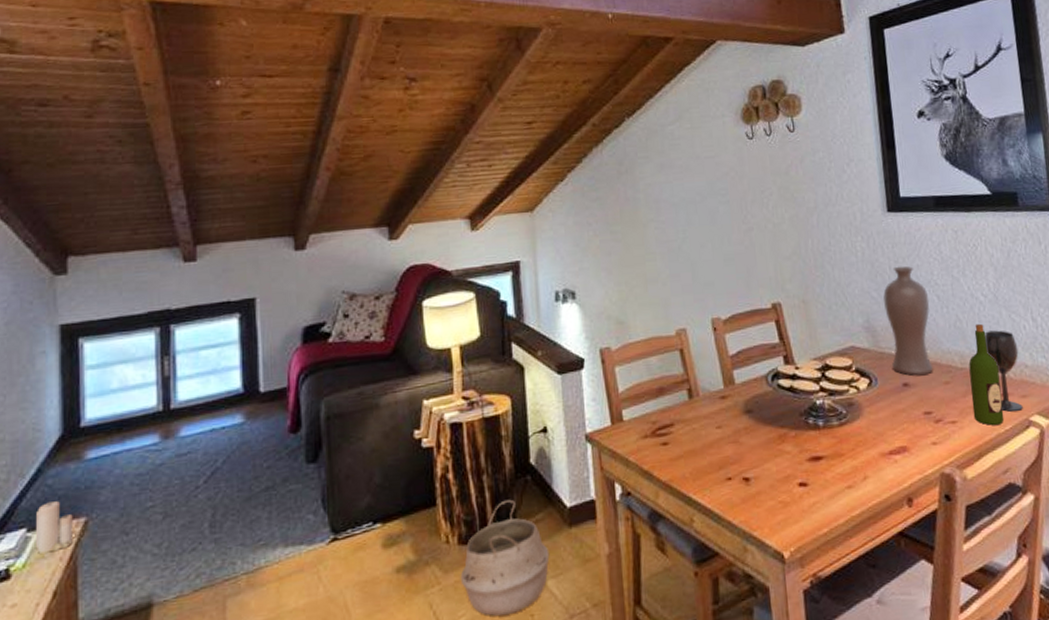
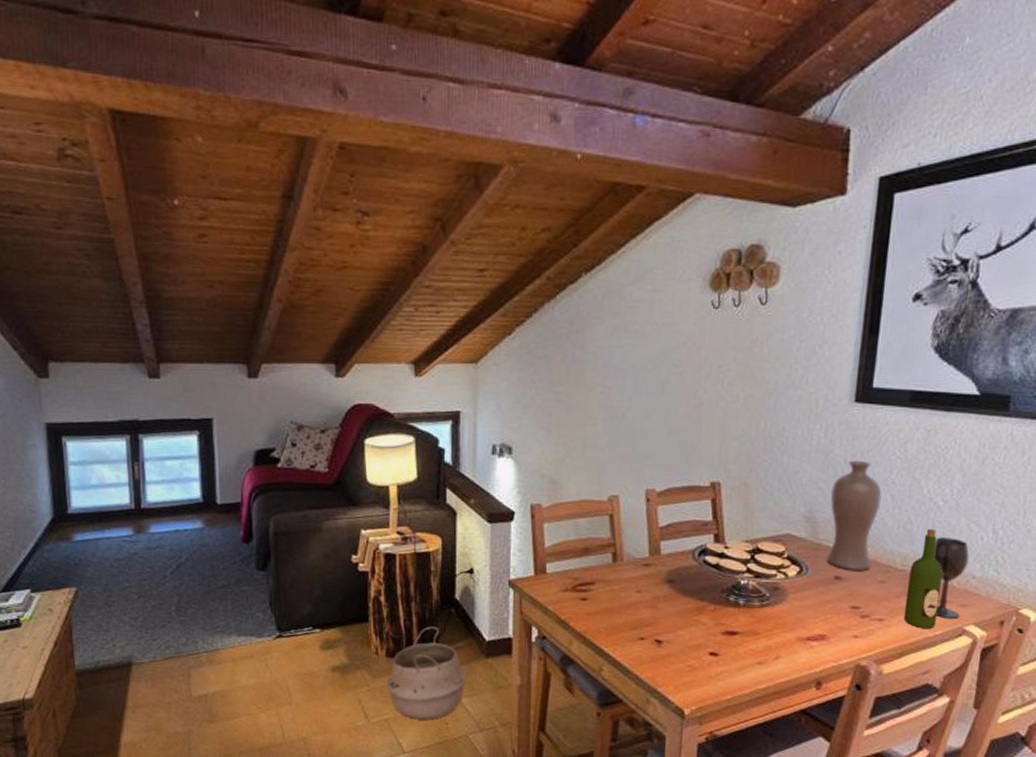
candle: present [36,499,73,555] -> none [37,569,67,612]

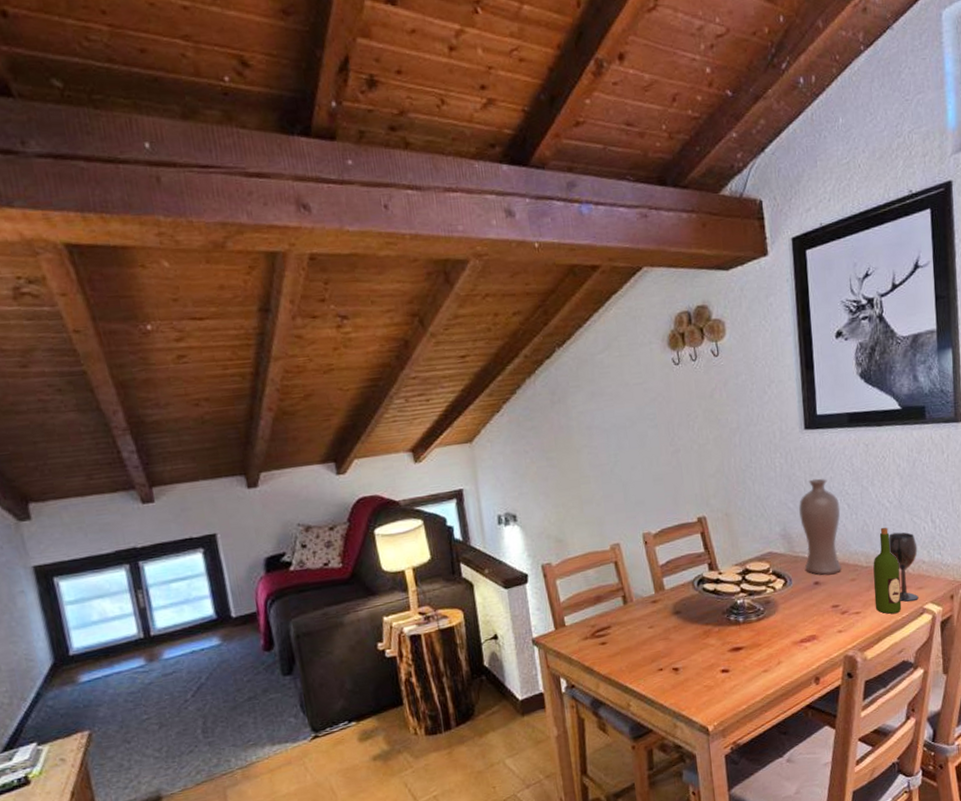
woven basket: present [386,626,467,720] -> none [429,696,506,790]

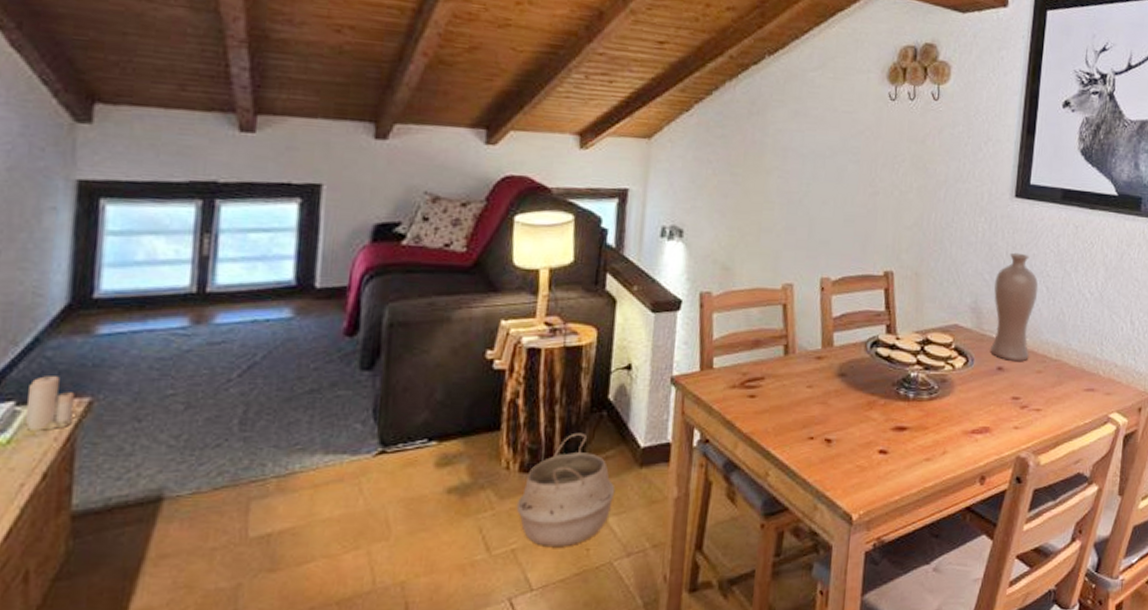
candle: none [43,717,81,764] -> present [26,372,75,432]
woven basket: none [429,696,506,790] -> present [516,432,616,548]
wine bottle: present [873,527,902,614] -> none [1058,319,1090,418]
wine glass: present [888,532,919,602] -> none [1082,327,1113,407]

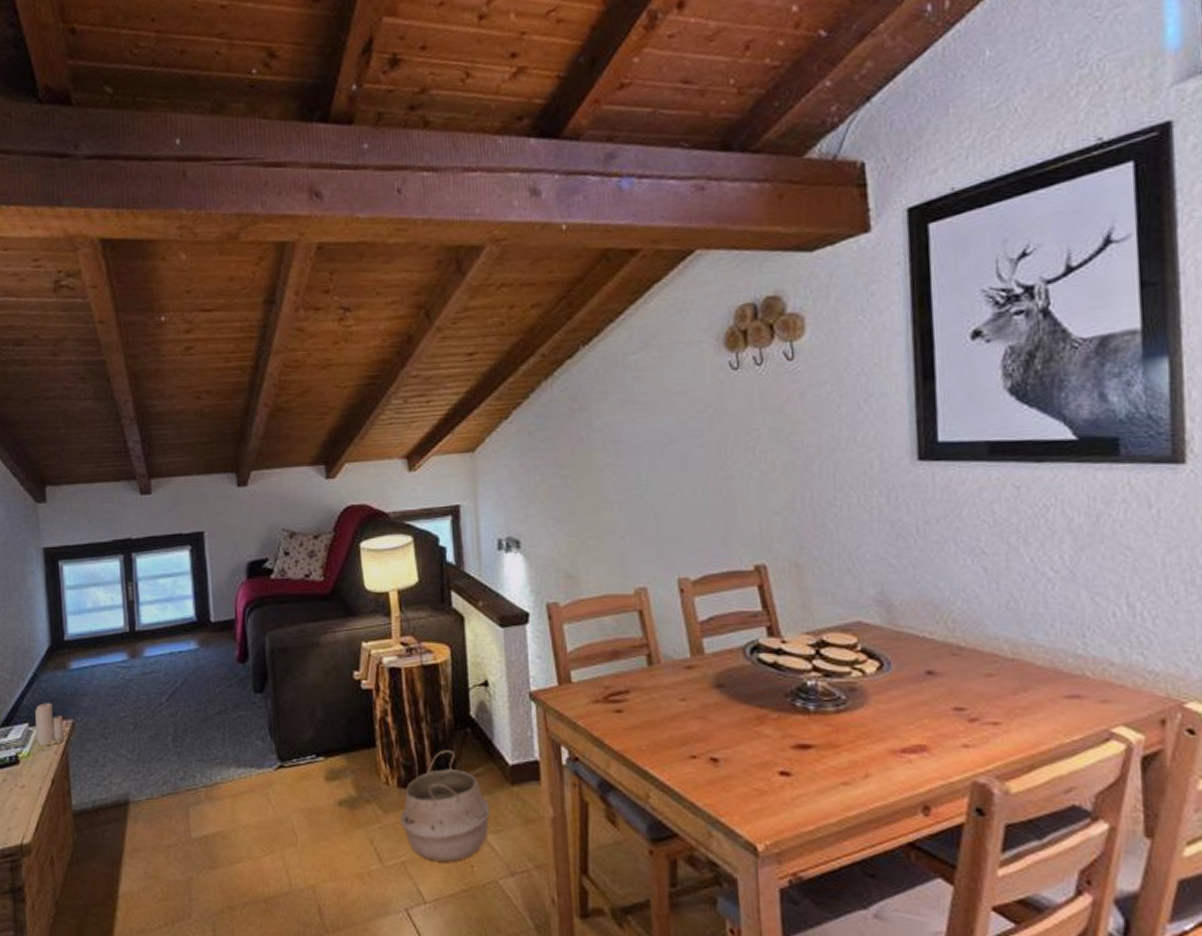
vase: present [990,252,1039,362] -> none [906,528,972,664]

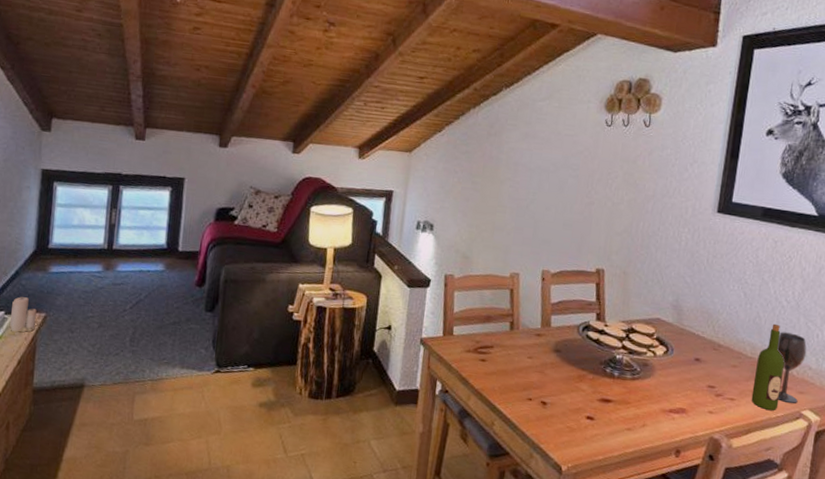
woven basket: present [400,749,490,863] -> none [305,373,377,458]
wine bottle: none [1024,605,1072,734] -> present [751,323,785,411]
wine glass: none [1050,615,1102,718] -> present [777,332,807,403]

